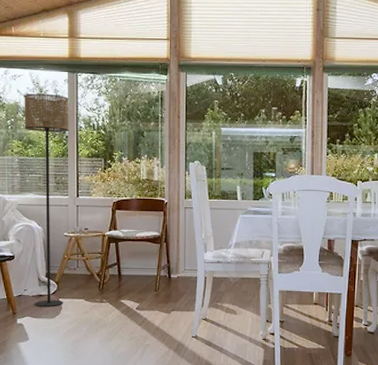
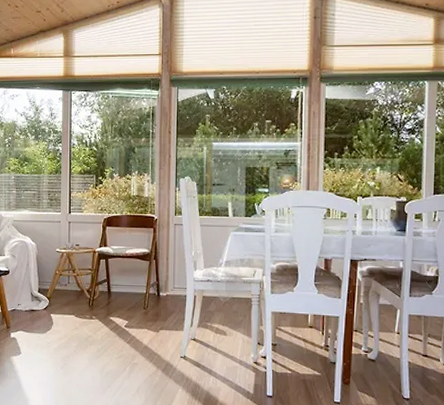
floor lamp: present [24,93,69,307] -> none [20,112,63,322]

